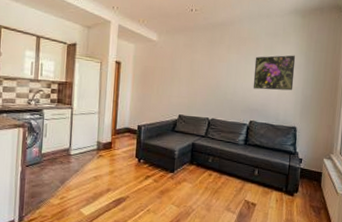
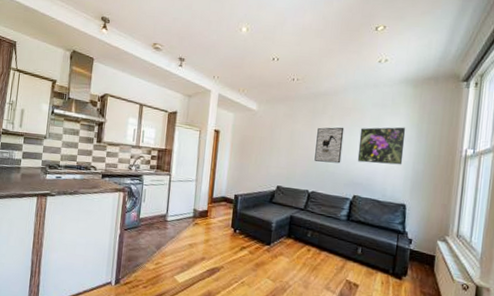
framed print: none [213,56,241,91] -> present [314,127,344,164]

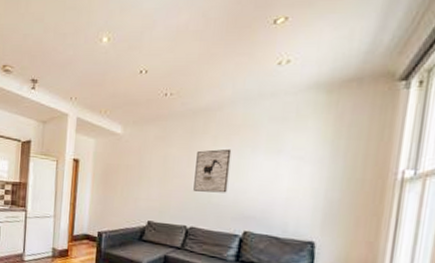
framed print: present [357,127,406,165] -> none [248,145,316,193]

